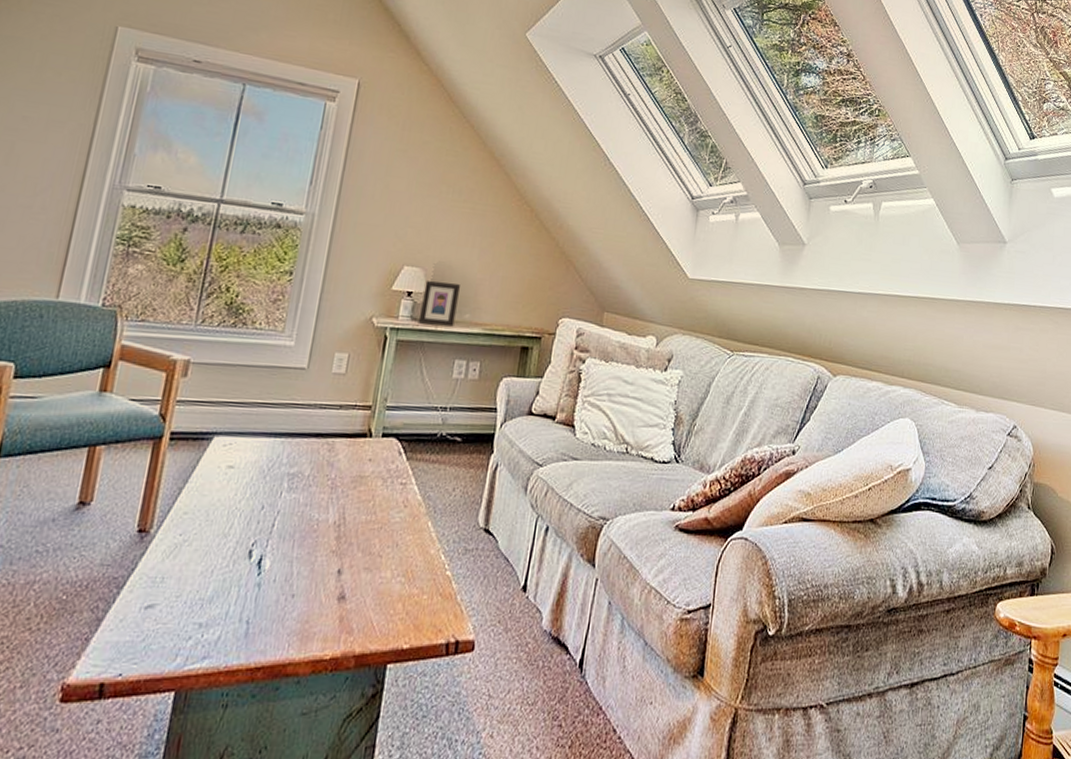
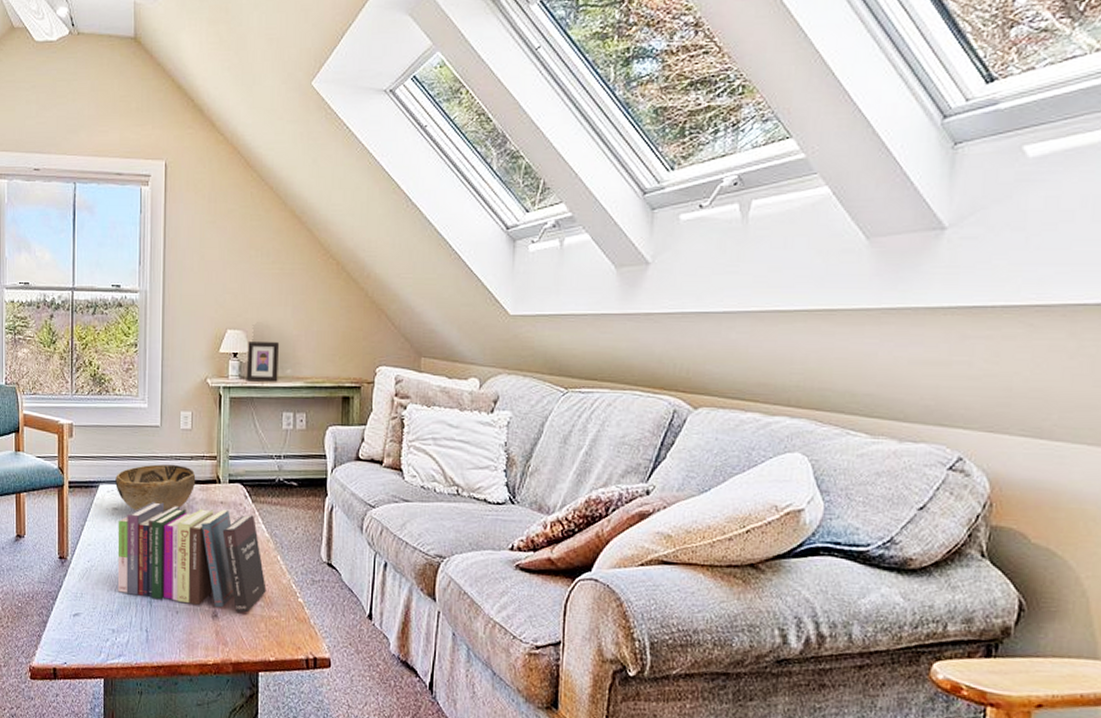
books: none [216,458,411,593] -> present [117,502,267,614]
decorative bowl: none [236,413,343,473] -> present [115,464,196,513]

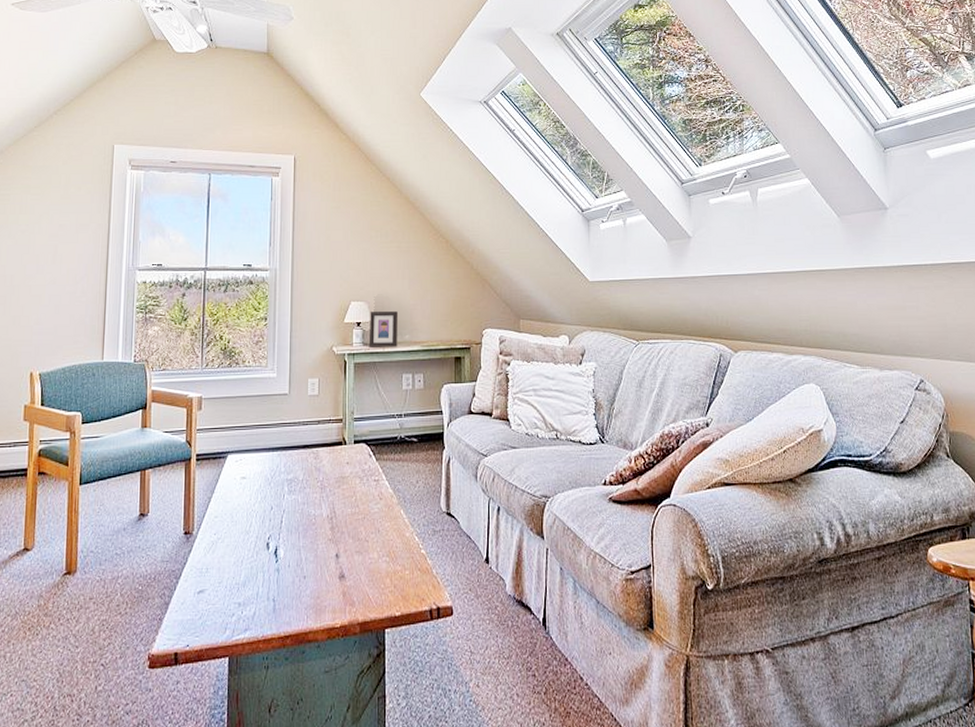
decorative bowl: present [115,464,196,513] -> none [244,430,323,479]
books: present [117,502,267,614] -> none [244,468,391,572]

